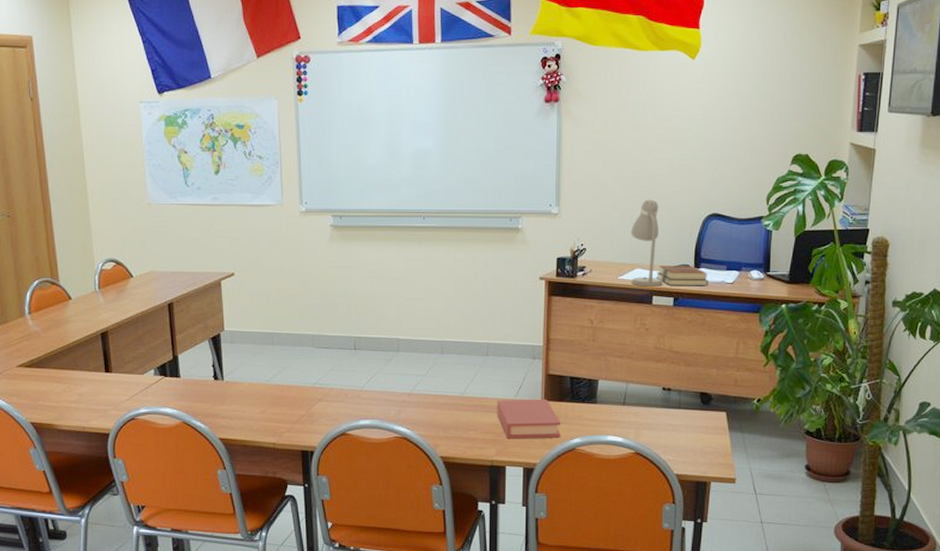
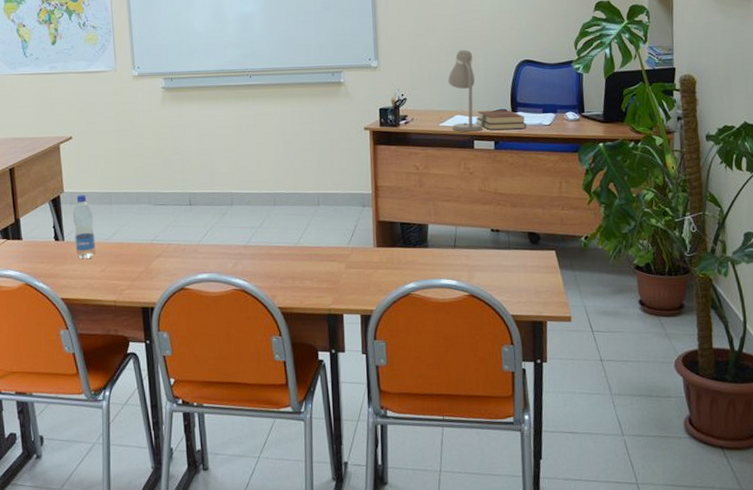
bottle: none [233,334,256,400] -> present [73,194,95,260]
book: present [497,398,561,439] -> none [331,245,395,287]

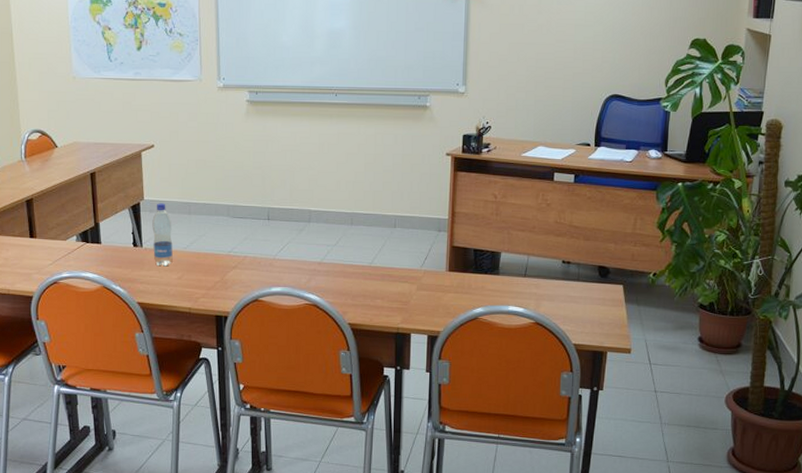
desk lamp: present [448,49,482,132] -> none [534,80,564,164]
books: present [475,110,526,130] -> none [558,144,608,164]

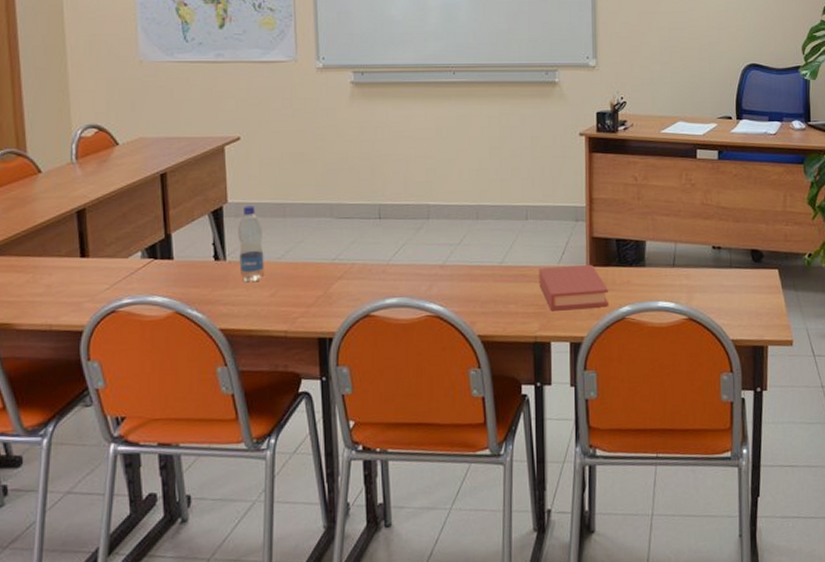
book: none [403,269,464,308] -> present [539,264,608,311]

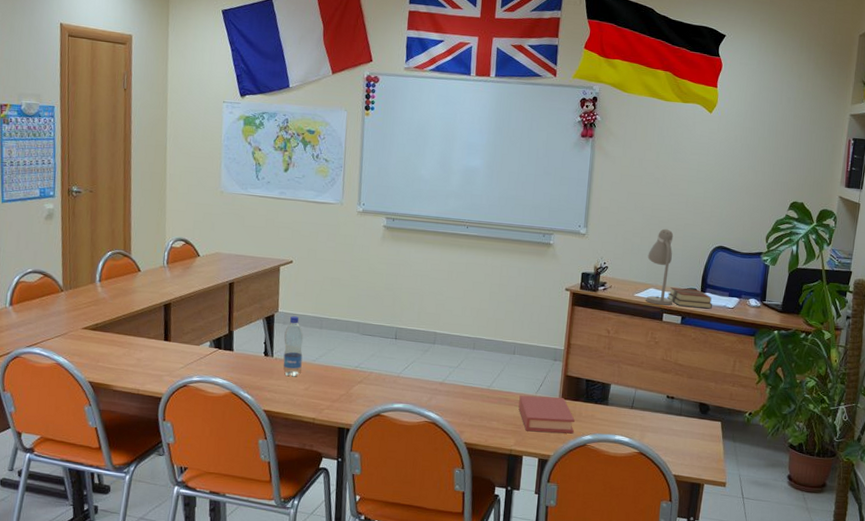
desk lamp: none [670,50,705,140] -> present [646,228,674,306]
books: none [699,117,751,139] -> present [667,287,712,309]

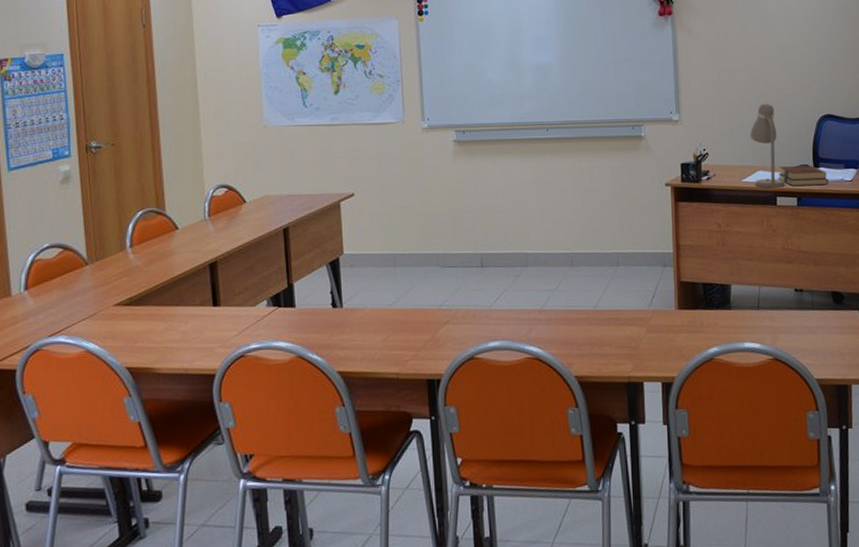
bottle: present [283,316,304,377] -> none [353,256,377,328]
book: present [518,395,575,434] -> none [630,307,697,353]

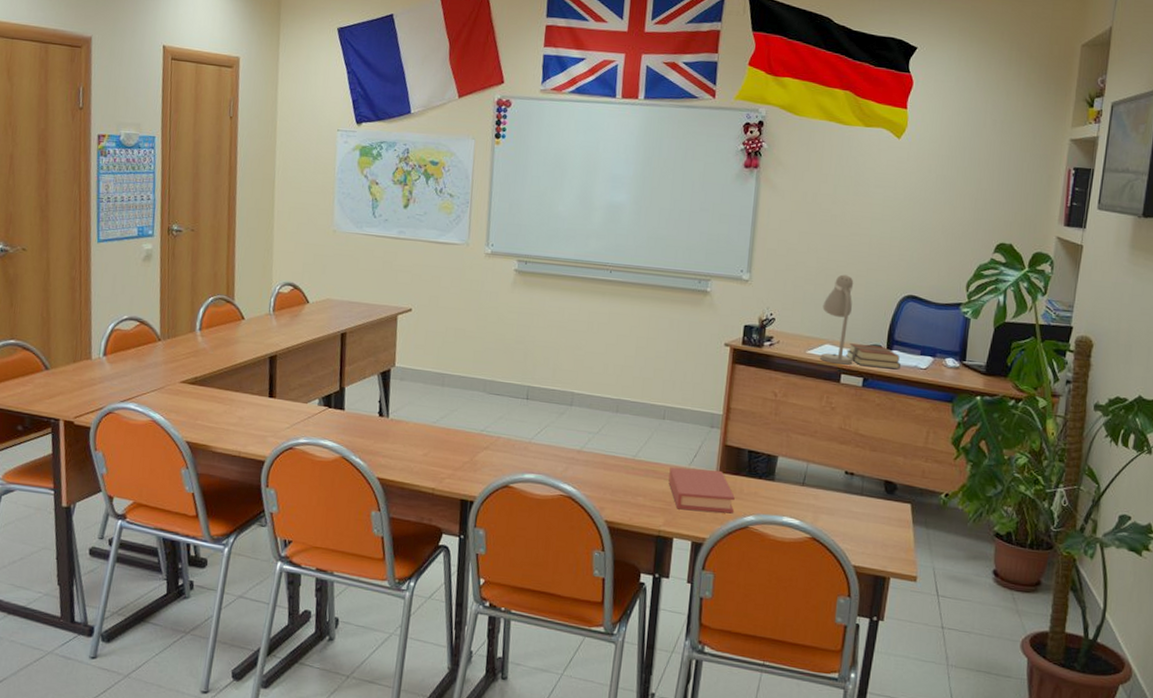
book: none [630,307,697,353] -> present [668,466,735,514]

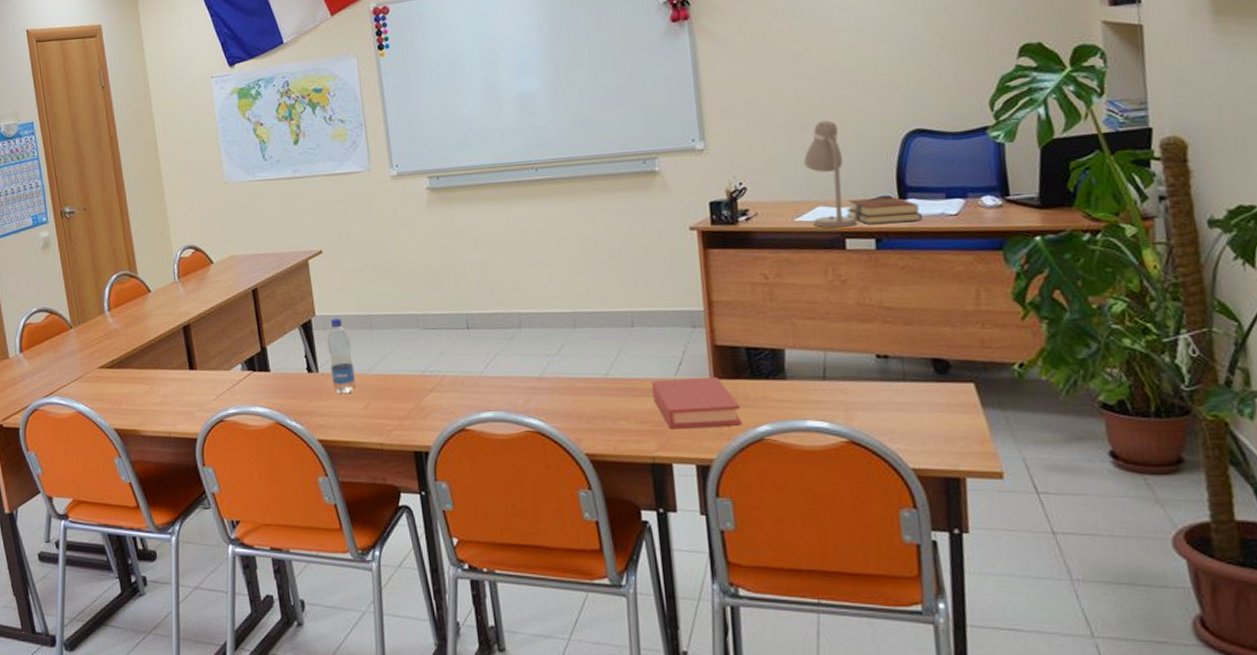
bottle: none [399,371,423,441] -> present [327,318,356,395]

